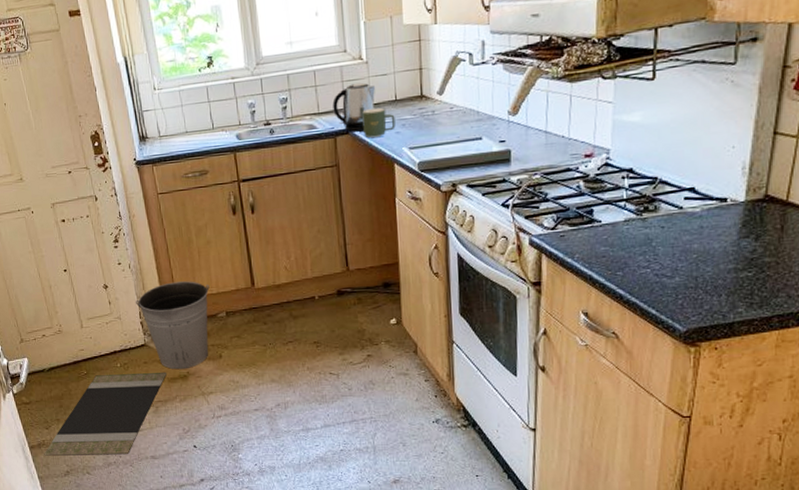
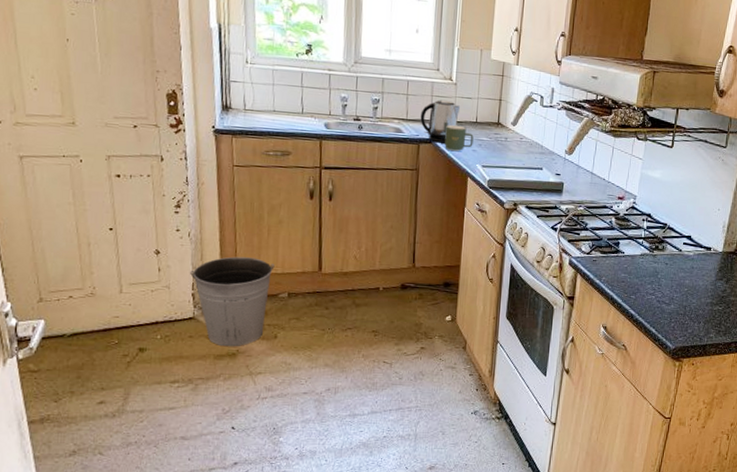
doormat: present [44,373,166,456] -> none [46,346,213,434]

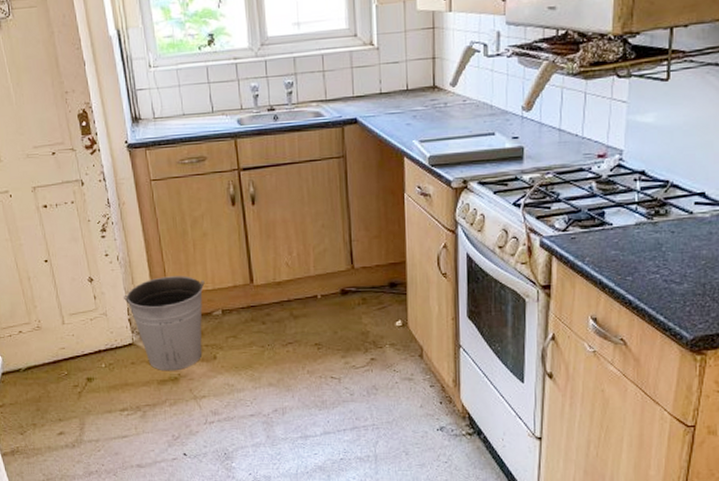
kettle: present [420,100,461,144] -> none [341,69,387,122]
mug: present [444,124,474,152] -> none [372,97,406,129]

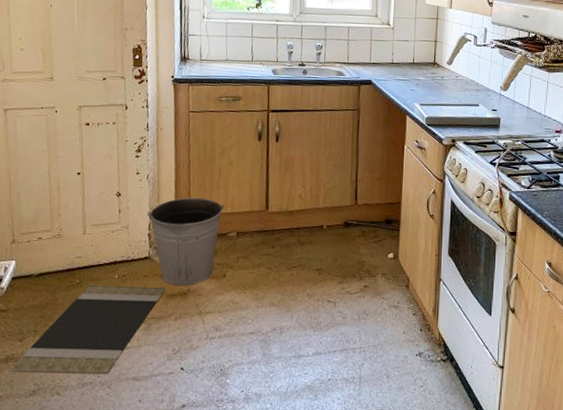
doormat: none [17,374,156,464] -> present [10,285,166,373]

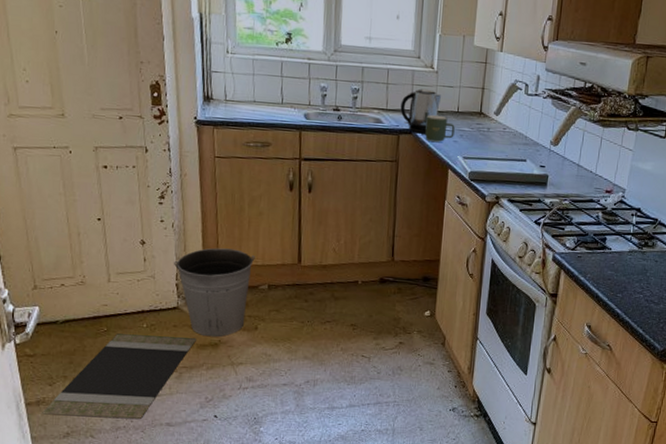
kettle: none [360,43,398,84] -> present [400,89,442,134]
mug: none [384,66,411,92] -> present [425,114,455,143]

